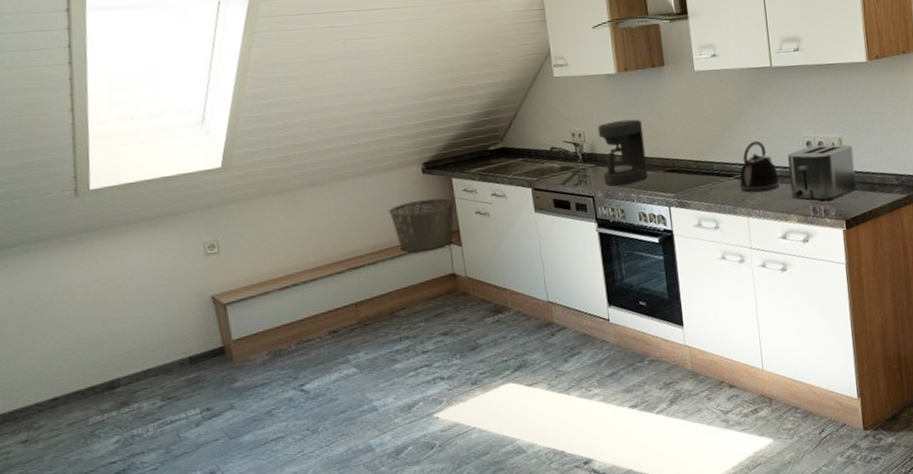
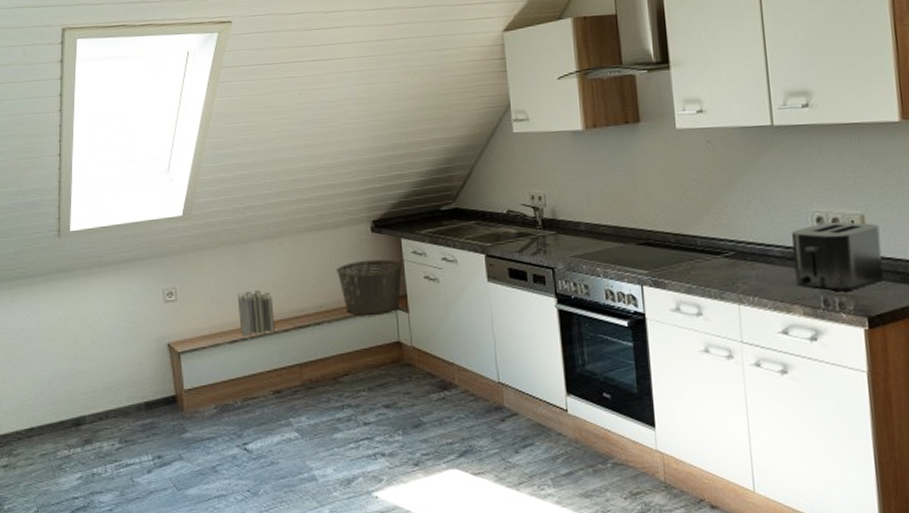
books: none [286,236,328,282] -> present [237,290,275,337]
coffee maker: present [597,119,648,187] -> none [560,182,617,259]
kettle: present [739,140,780,194] -> none [728,213,781,276]

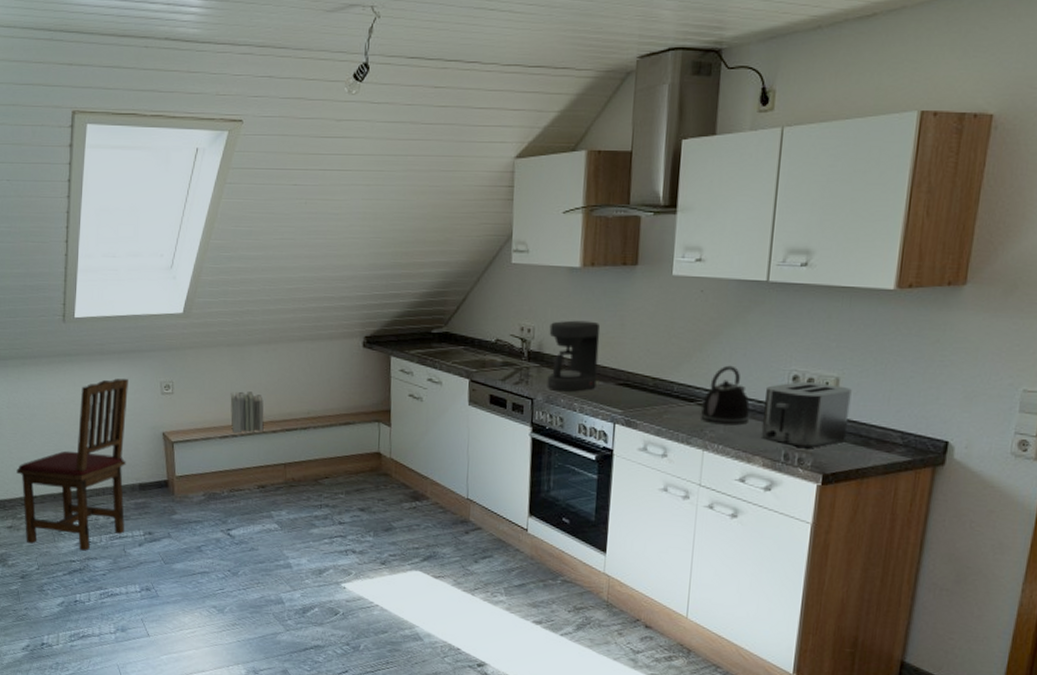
dining chair: none [11,290,132,485] -> present [16,378,128,551]
basket: present [335,259,404,315] -> none [325,373,391,426]
coffee maker: none [560,182,617,259] -> present [547,320,601,393]
kettle: none [728,213,781,276] -> present [700,365,750,426]

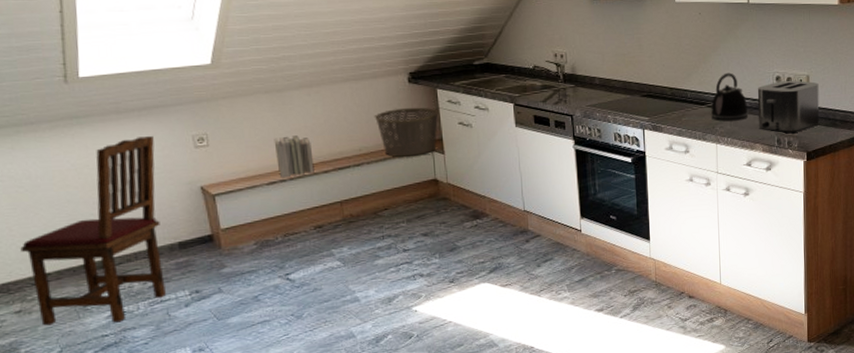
basket: none [325,373,391,426] -> present [374,107,440,157]
coffee maker: present [547,320,601,393] -> none [579,44,625,108]

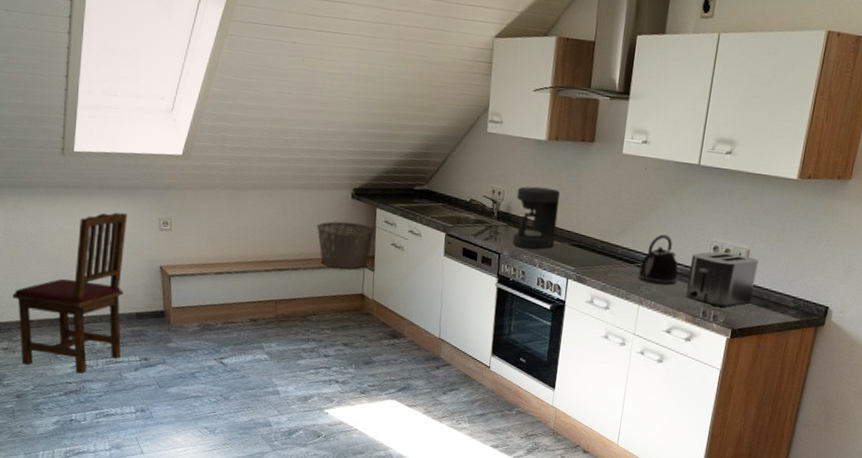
books: present [274,135,314,178] -> none [226,232,258,271]
coffee maker: none [579,44,625,108] -> present [512,186,561,250]

